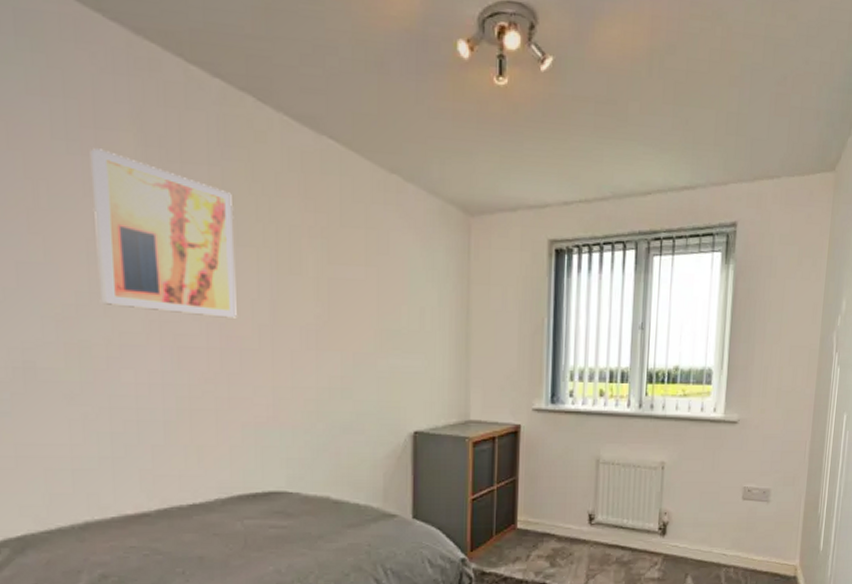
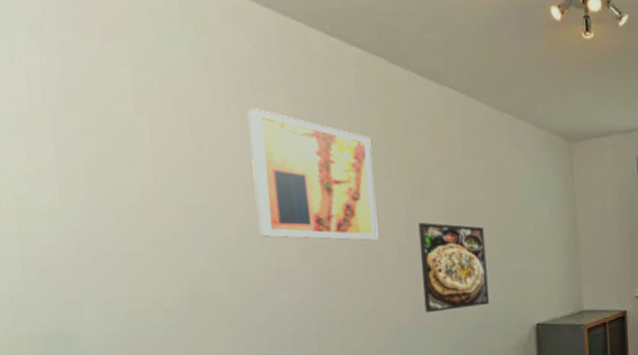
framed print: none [283,302,360,409] -> present [418,223,489,313]

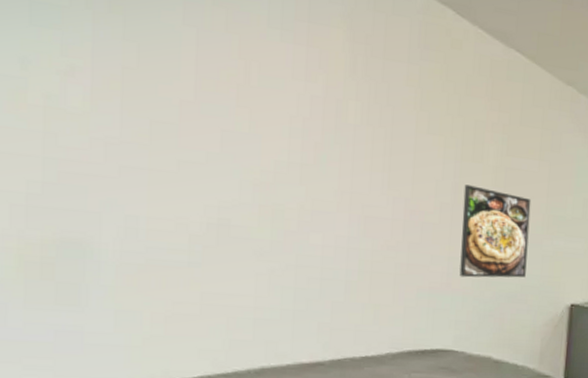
wall art: present [247,108,378,241] -> none [297,39,427,196]

